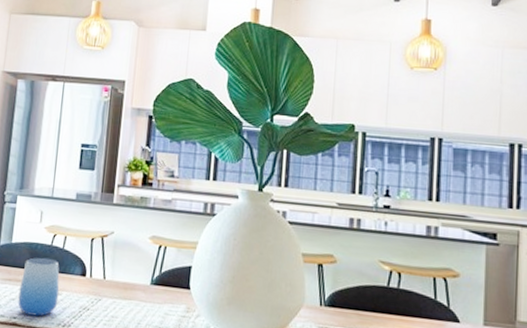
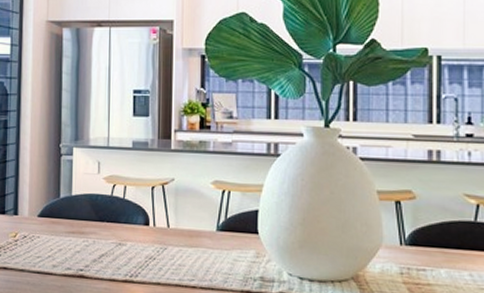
cup: present [18,257,60,317] -> none [83,208,124,268]

